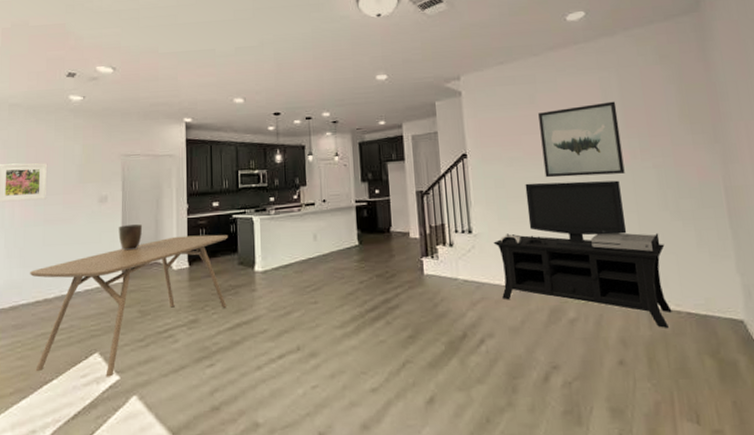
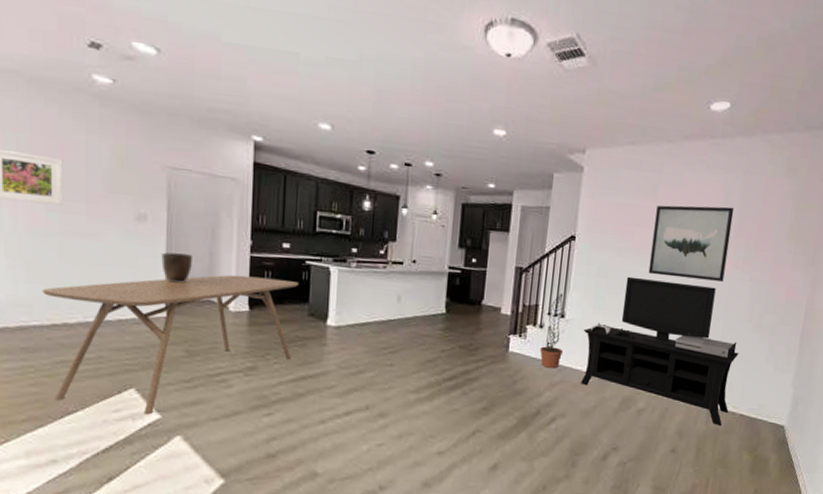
decorative plant: none [454,209,477,286] -> present [540,293,564,368]

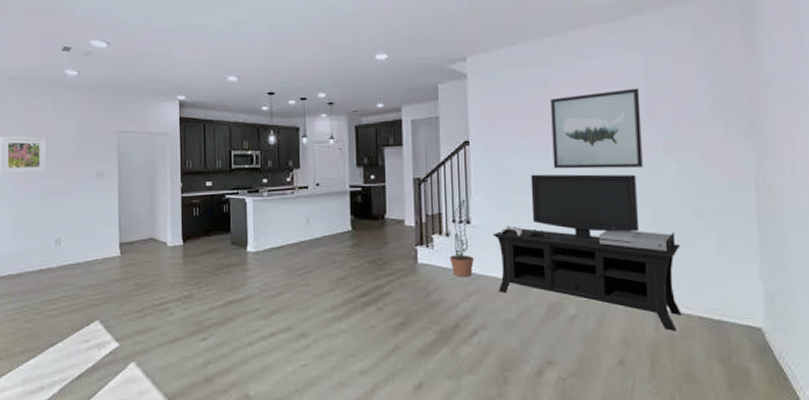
dining table: present [43,274,298,415] -> none [34,213,221,344]
ceramic pot: present [161,252,193,283] -> none [115,201,138,226]

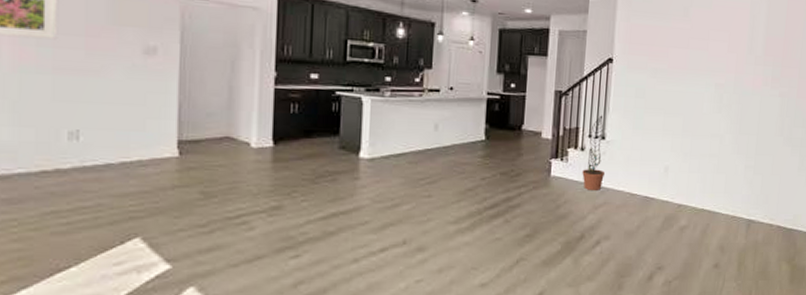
media console: present [492,174,682,331] -> none [624,96,773,238]
wall art: present [551,88,643,169] -> none [684,27,761,98]

